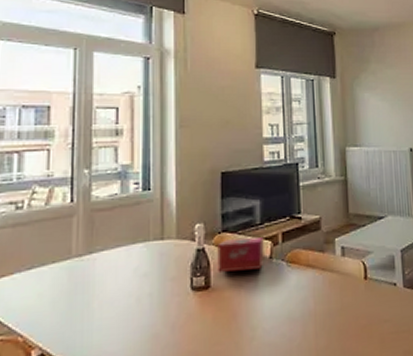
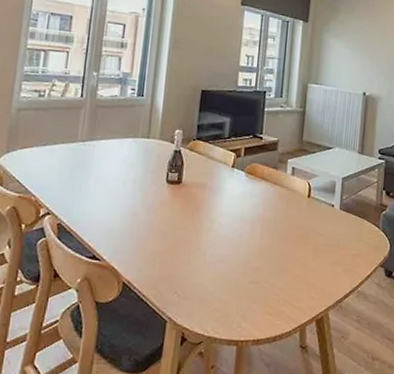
tissue box: present [217,237,264,272] -> none [189,146,229,175]

